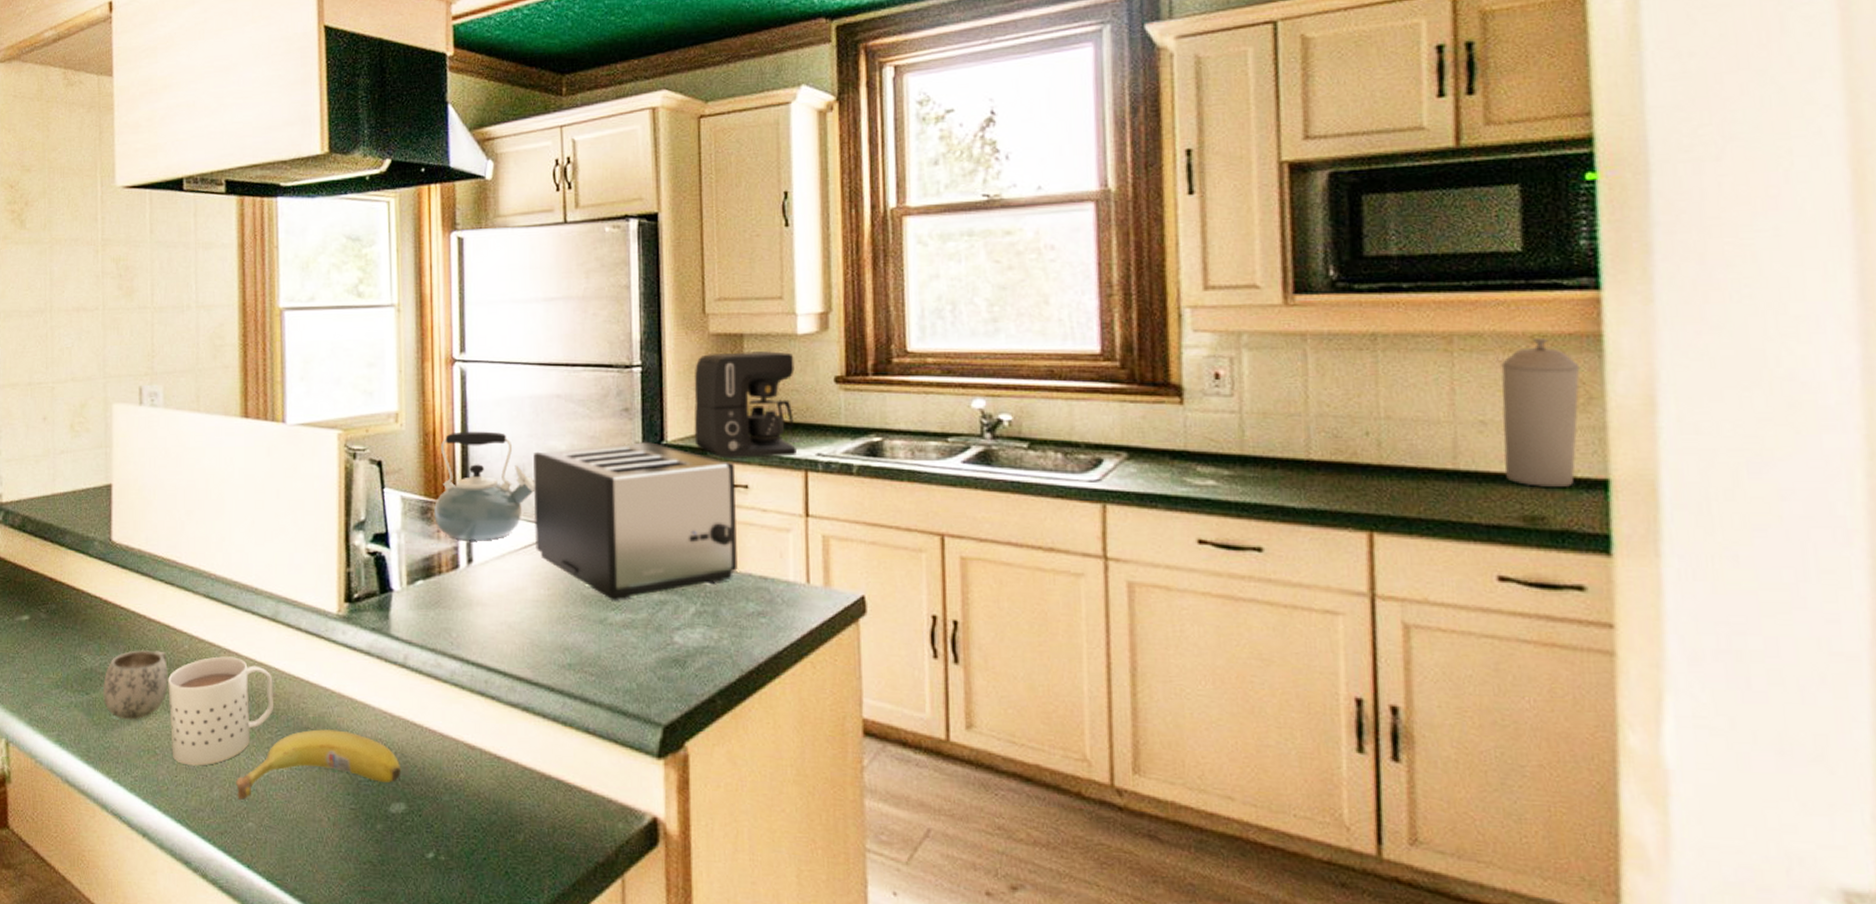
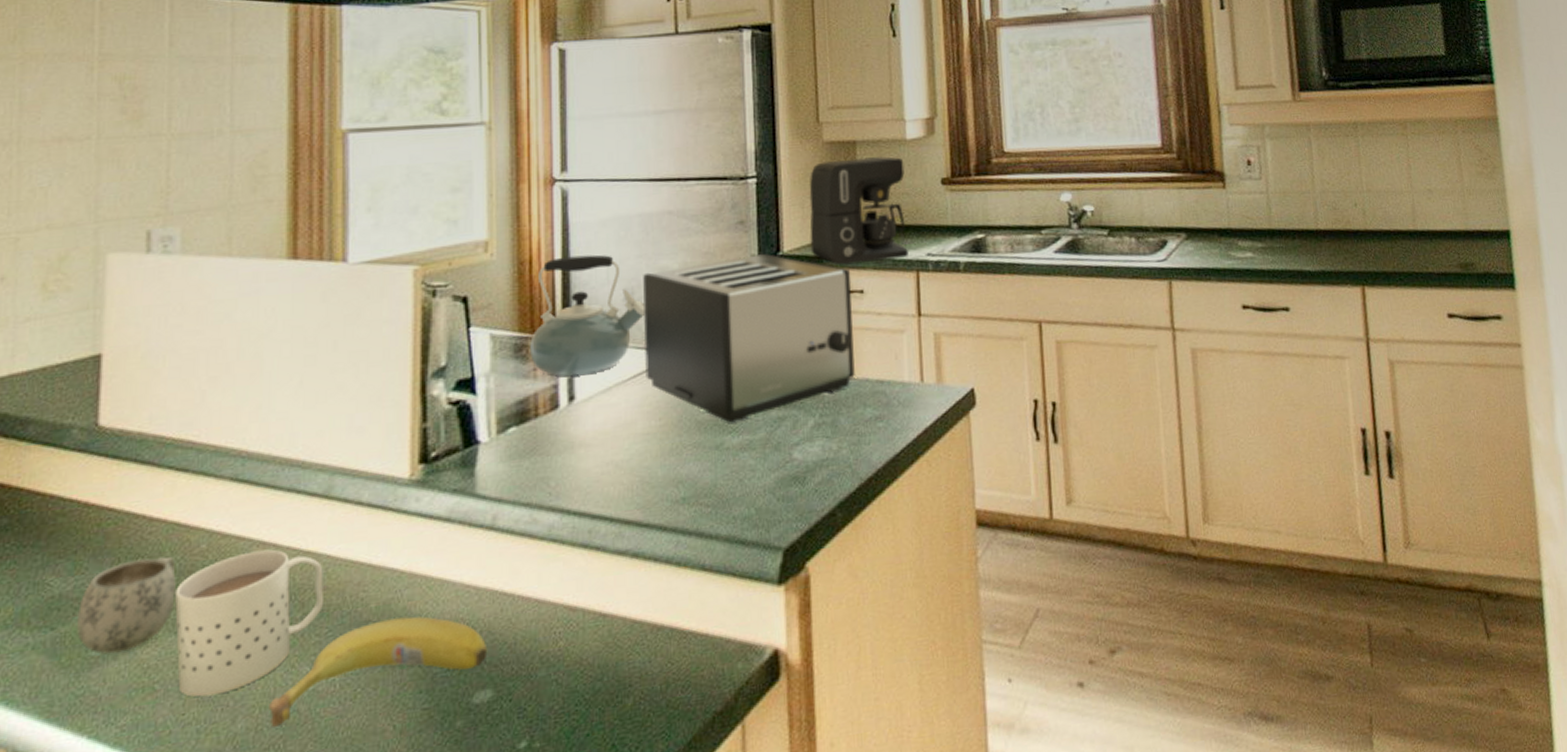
canister: present [1501,337,1580,488] -> none [1438,122,1489,240]

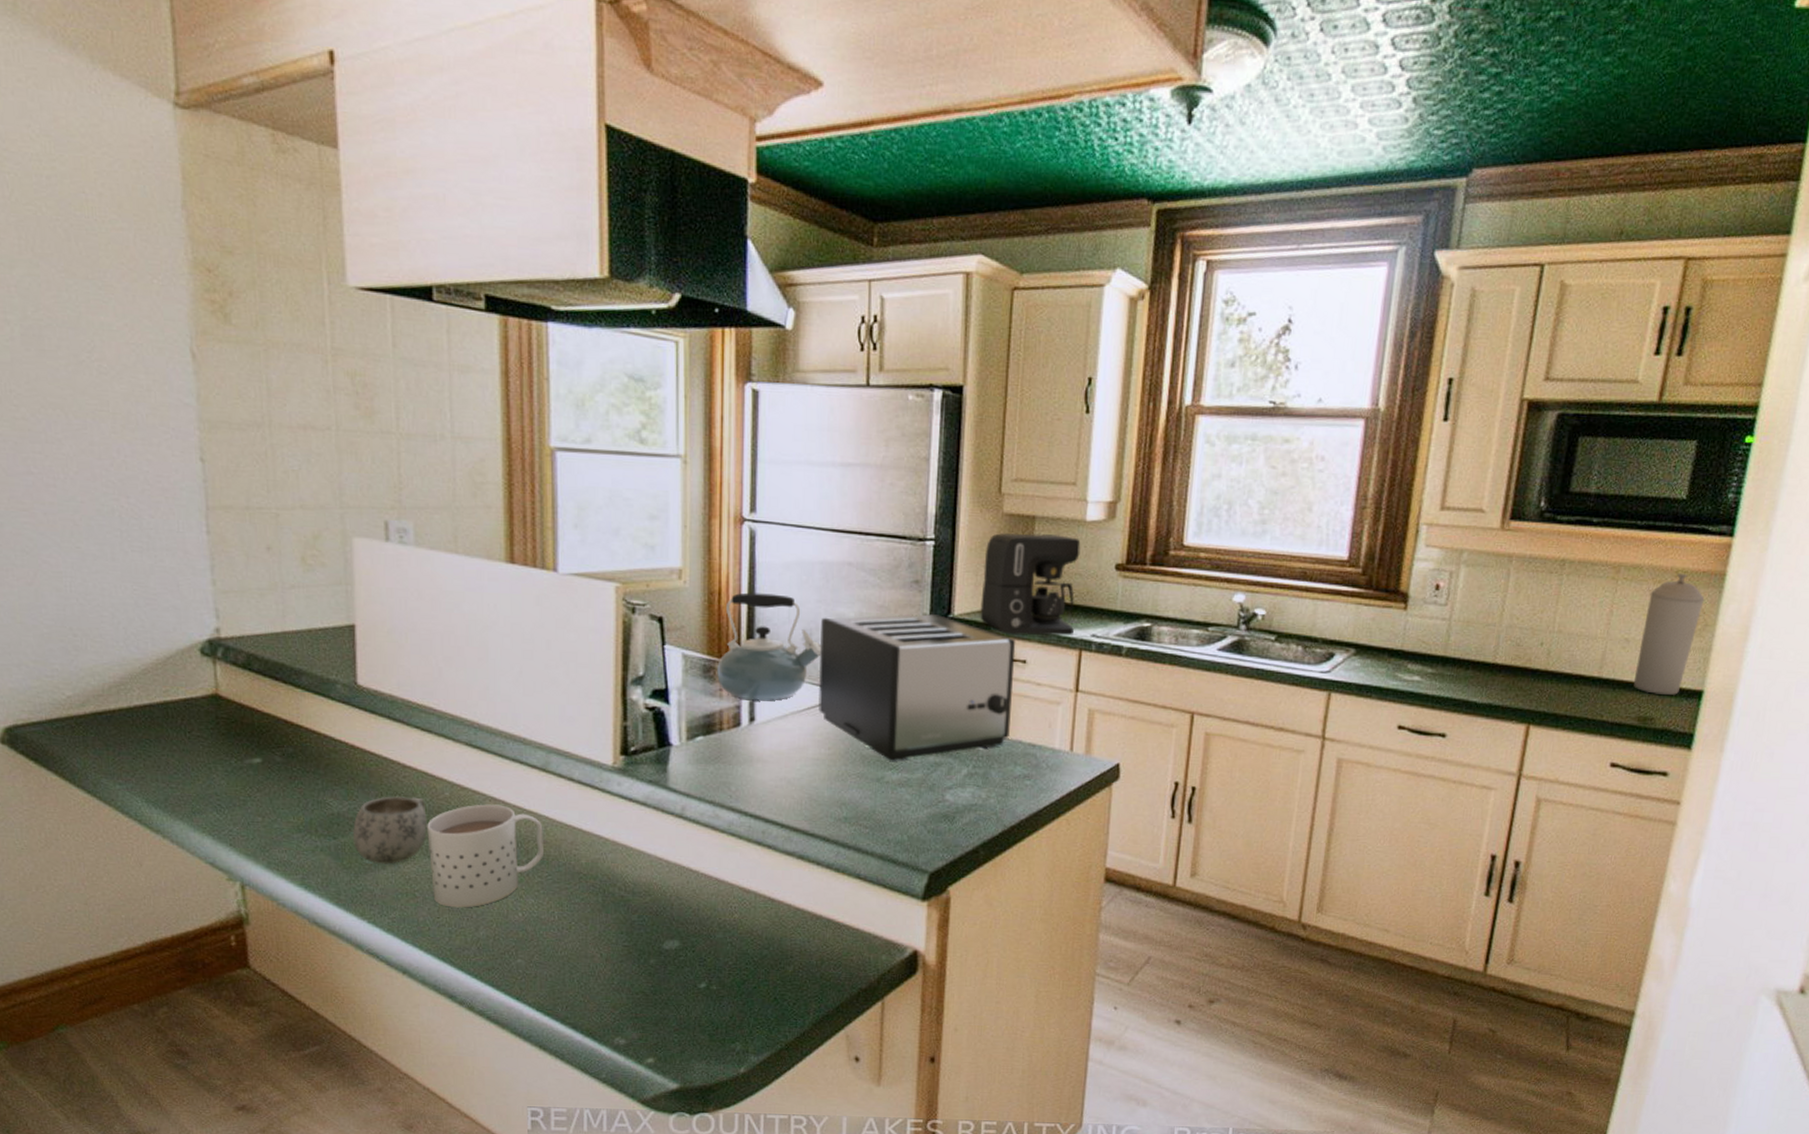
fruit: present [269,616,488,727] -> none [504,873,676,939]
canister: none [1438,122,1489,240] -> present [1633,573,1705,696]

